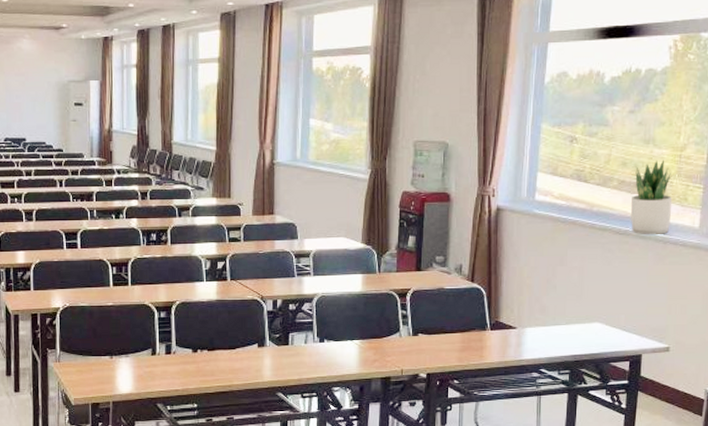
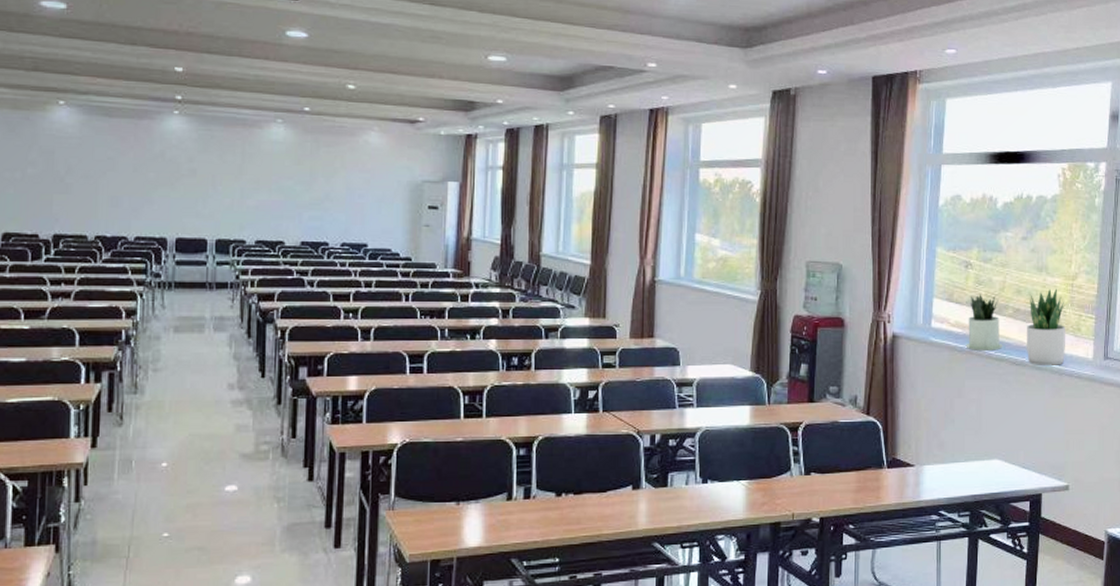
planter: none [569,167,607,222] -> present [965,294,1003,352]

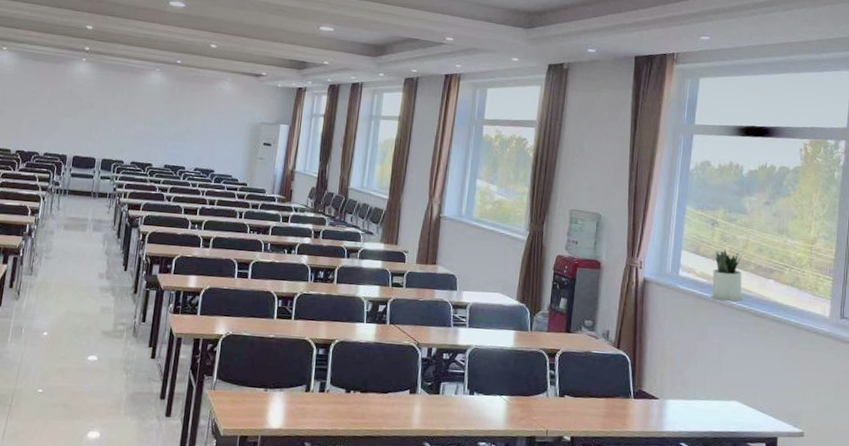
planter: present [1026,288,1065,367] -> none [766,249,804,321]

